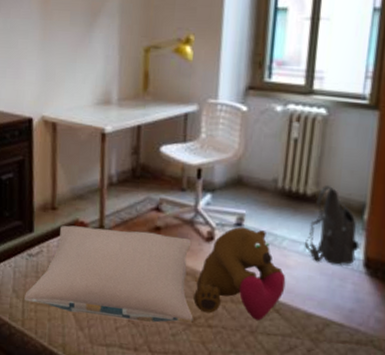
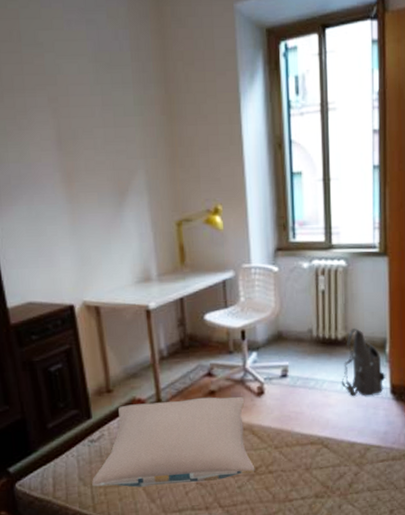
bear: present [193,226,286,321] -> none [253,377,330,461]

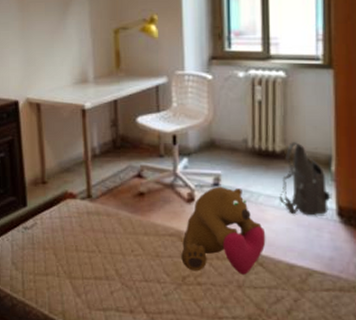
pillow: present [92,396,255,488] -> none [23,197,183,285]
bear: none [253,377,330,461] -> present [181,186,266,275]

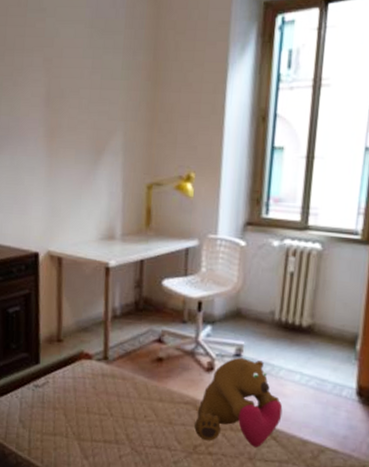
shoulder bag: present [279,142,331,215] -> none [300,317,353,393]

